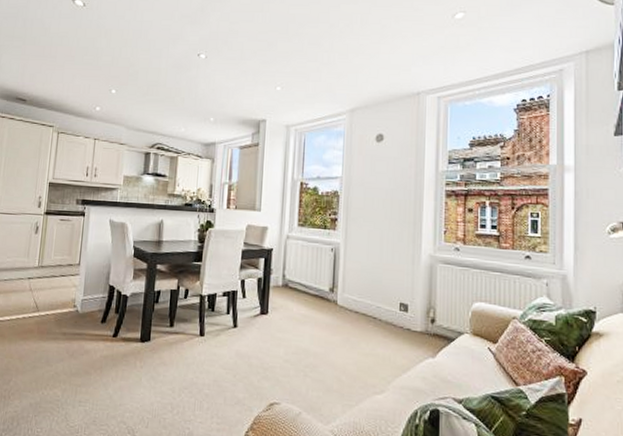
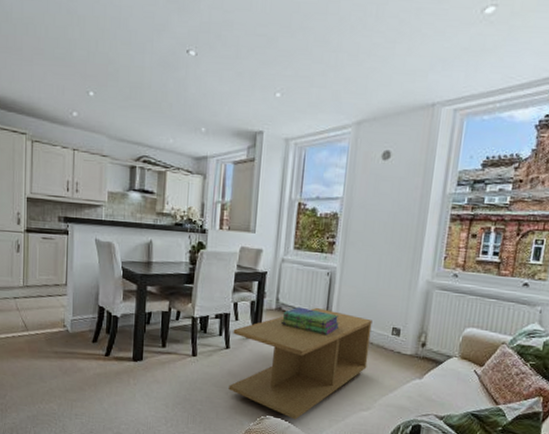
coffee table: none [236,284,379,405] -> present [228,308,372,420]
stack of books: none [287,283,346,313] -> present [280,306,339,336]

